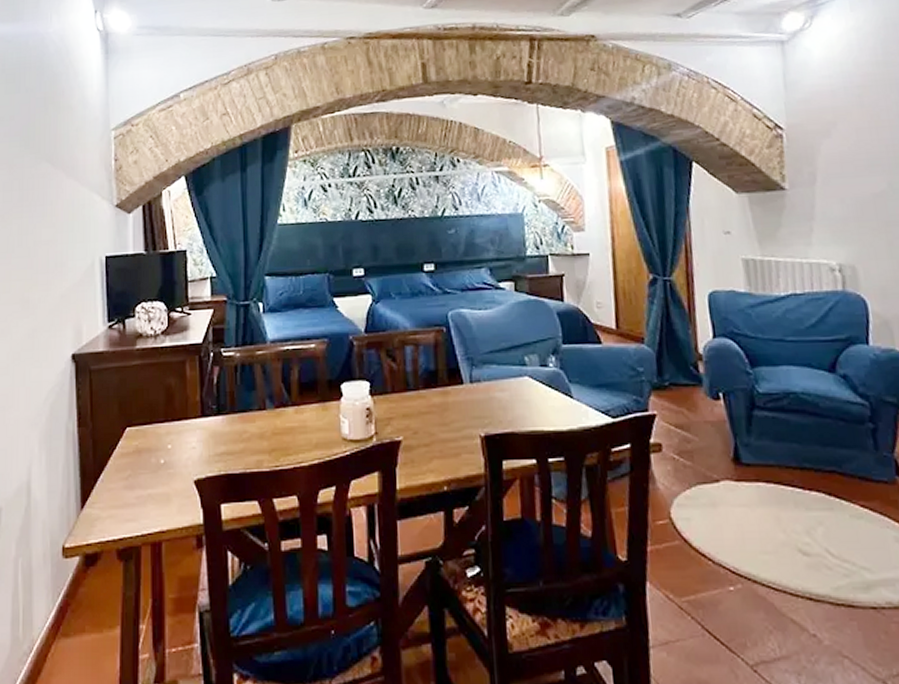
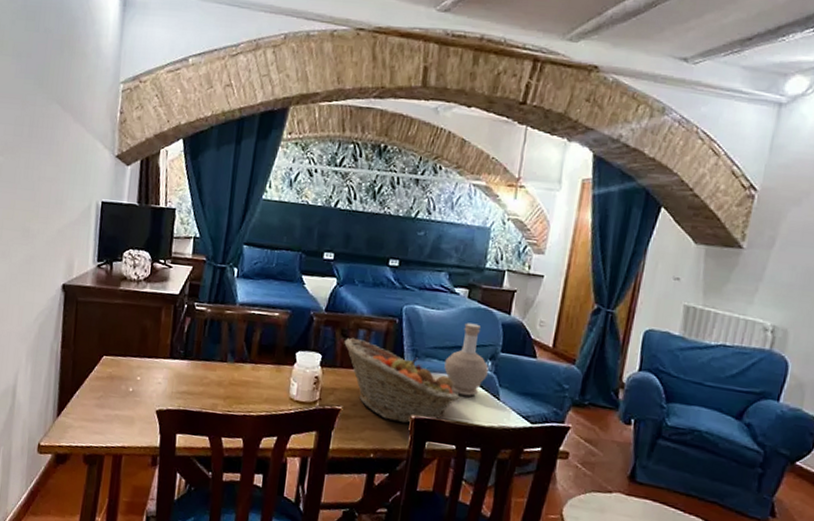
fruit basket: none [391,356,529,444] -> present [344,337,460,424]
bottle: none [504,317,554,400] -> present [444,322,489,396]

